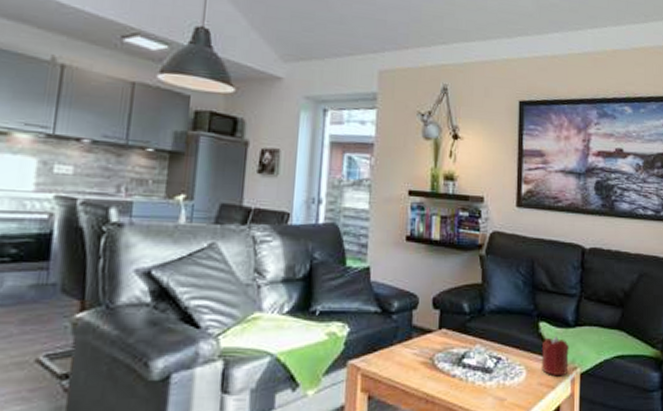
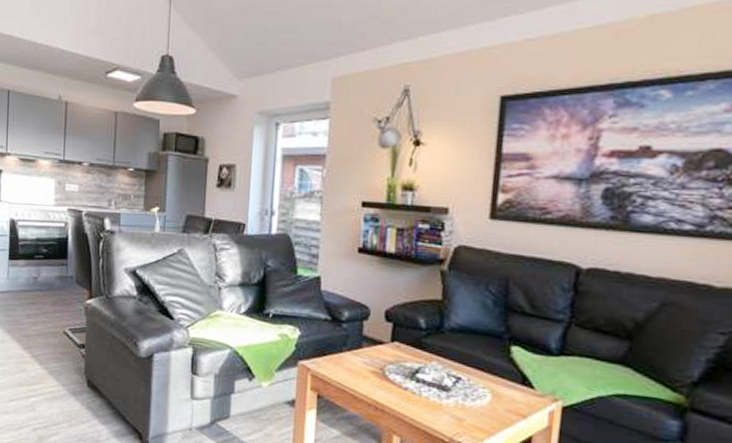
candle: present [541,335,569,377] -> none [510,362,549,407]

